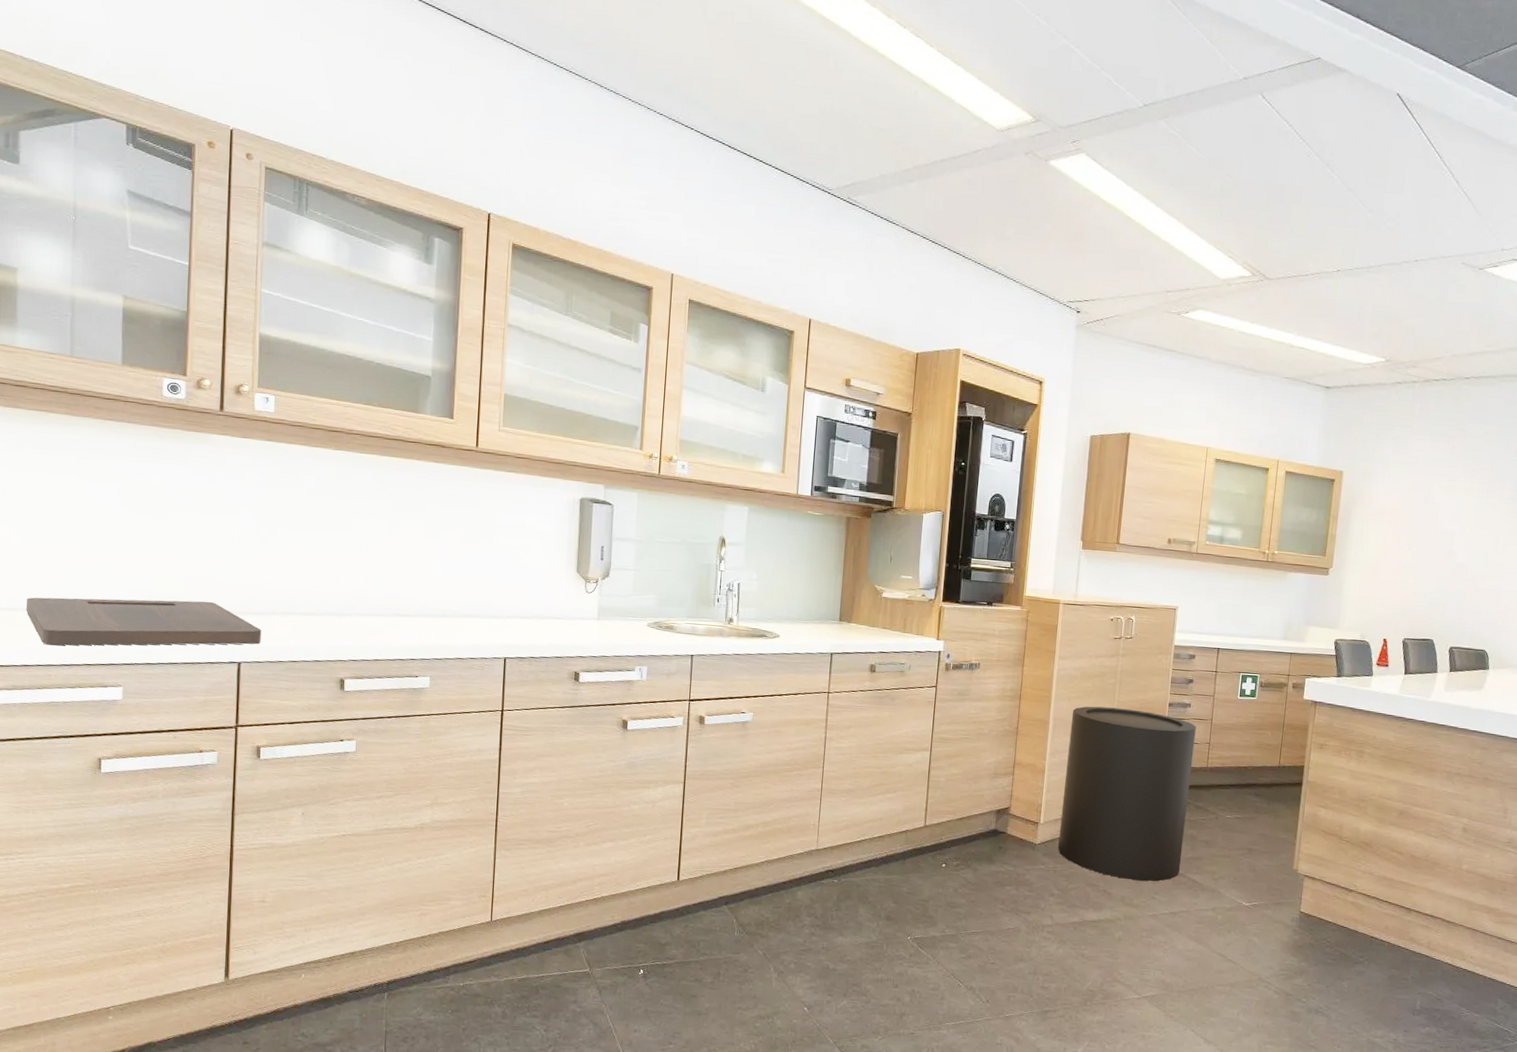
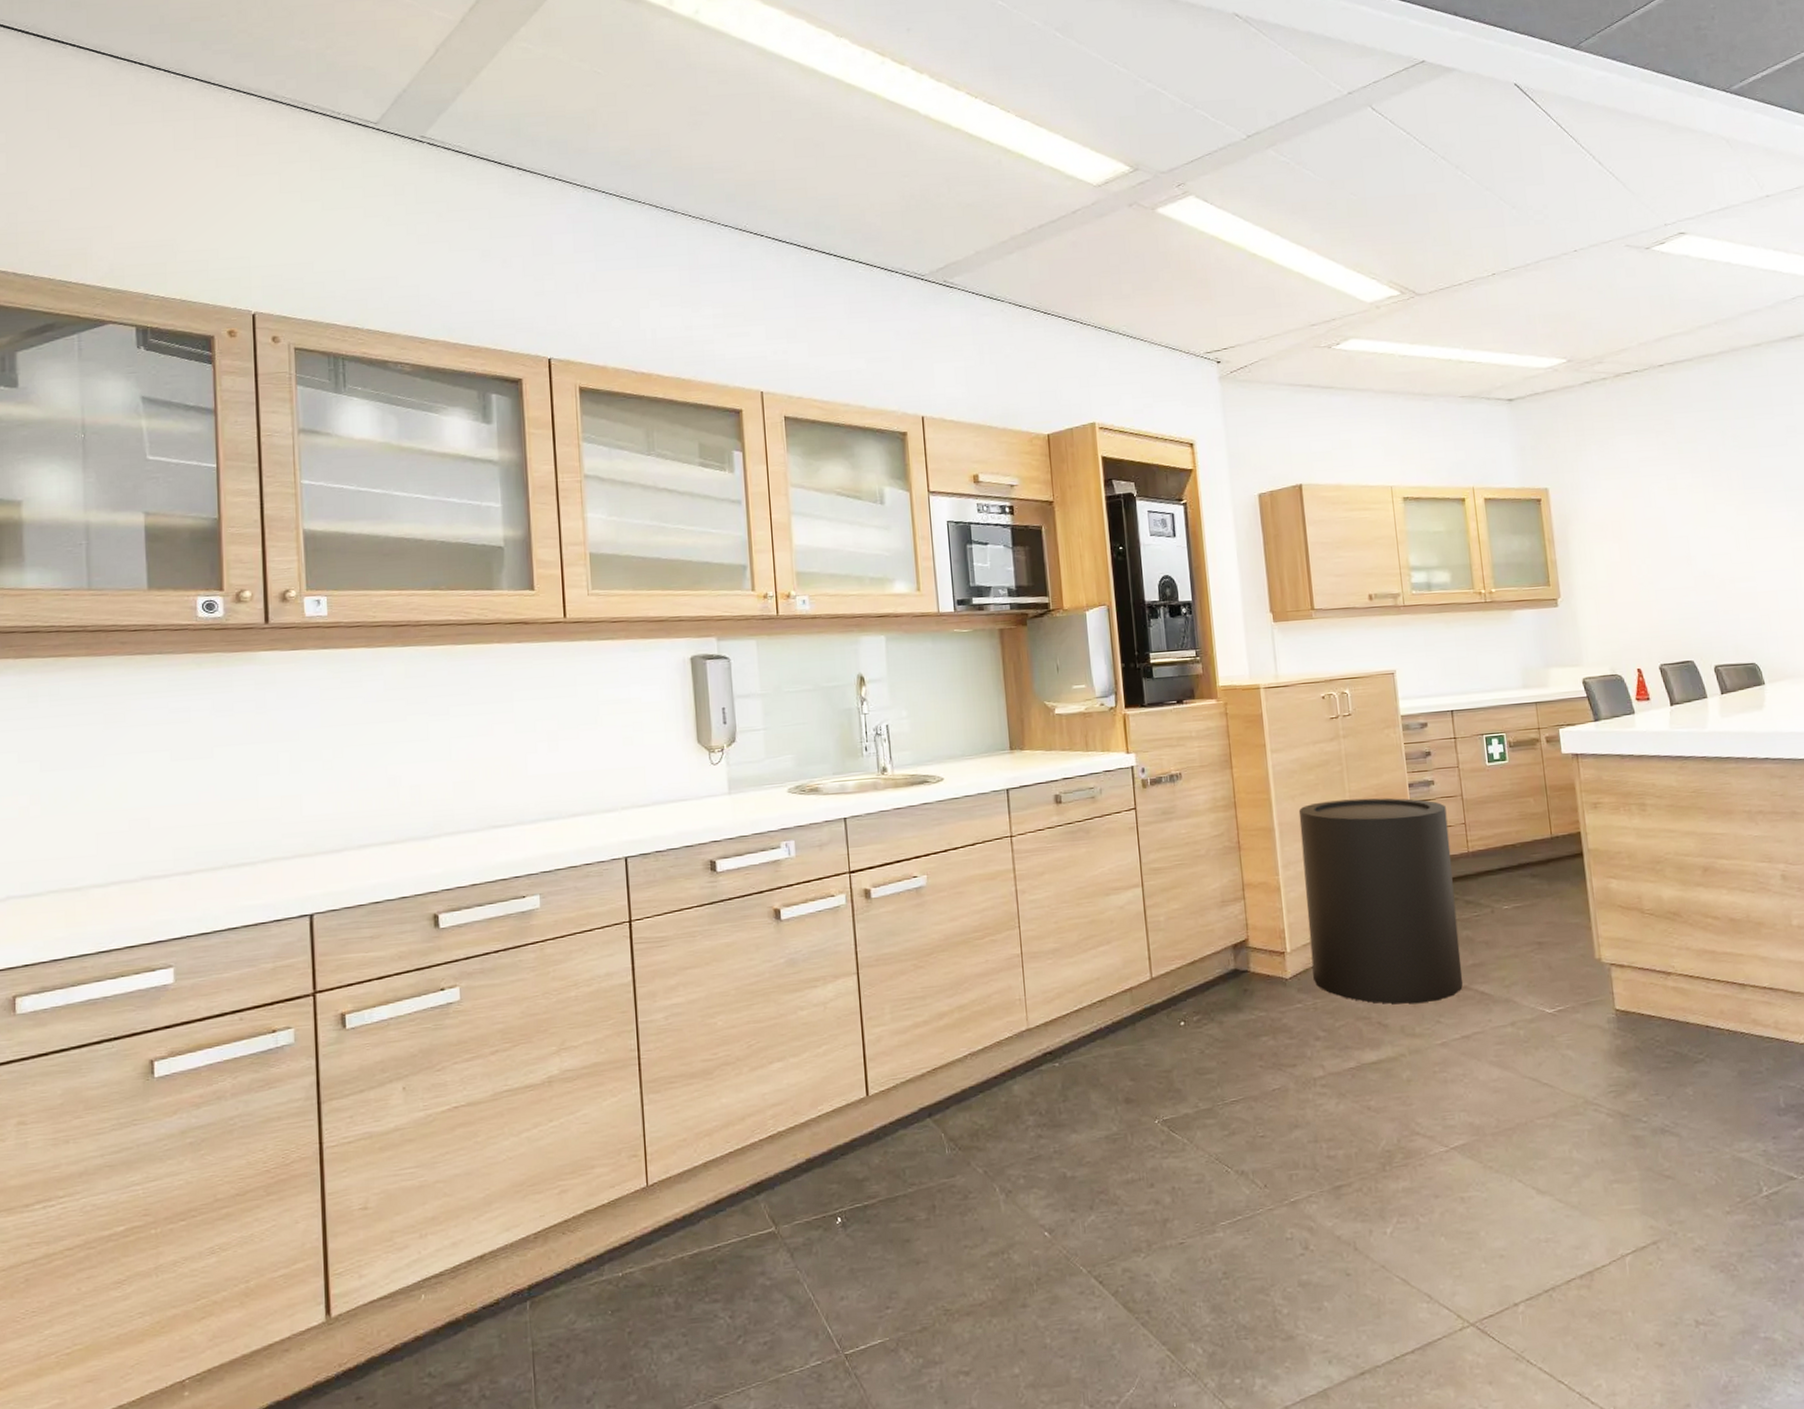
cutting board: present [26,597,262,646] -> none [52,847,335,931]

